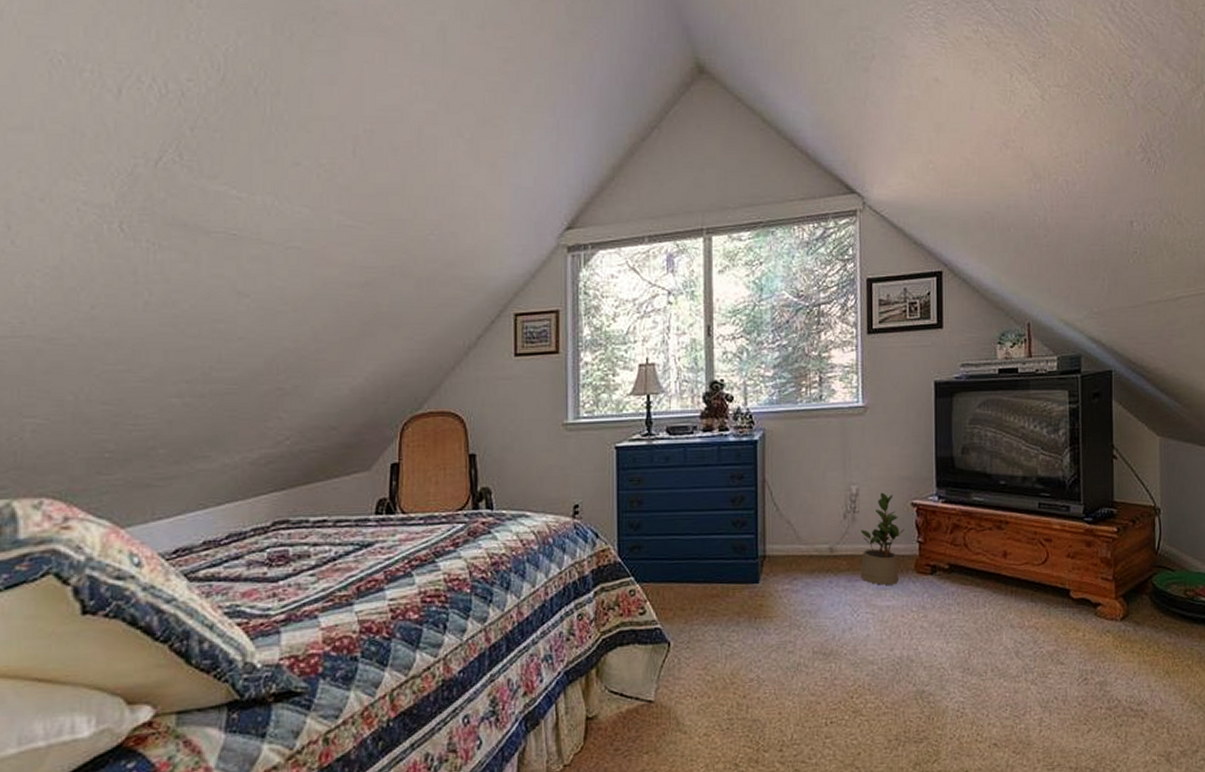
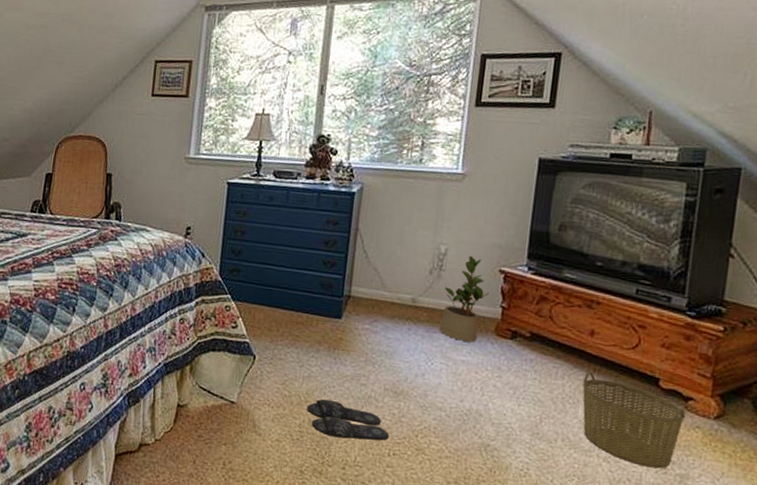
slippers: none [733,676,824,718] -> present [306,399,390,440]
basket: none [1003,594,1097,682] -> present [582,371,686,469]

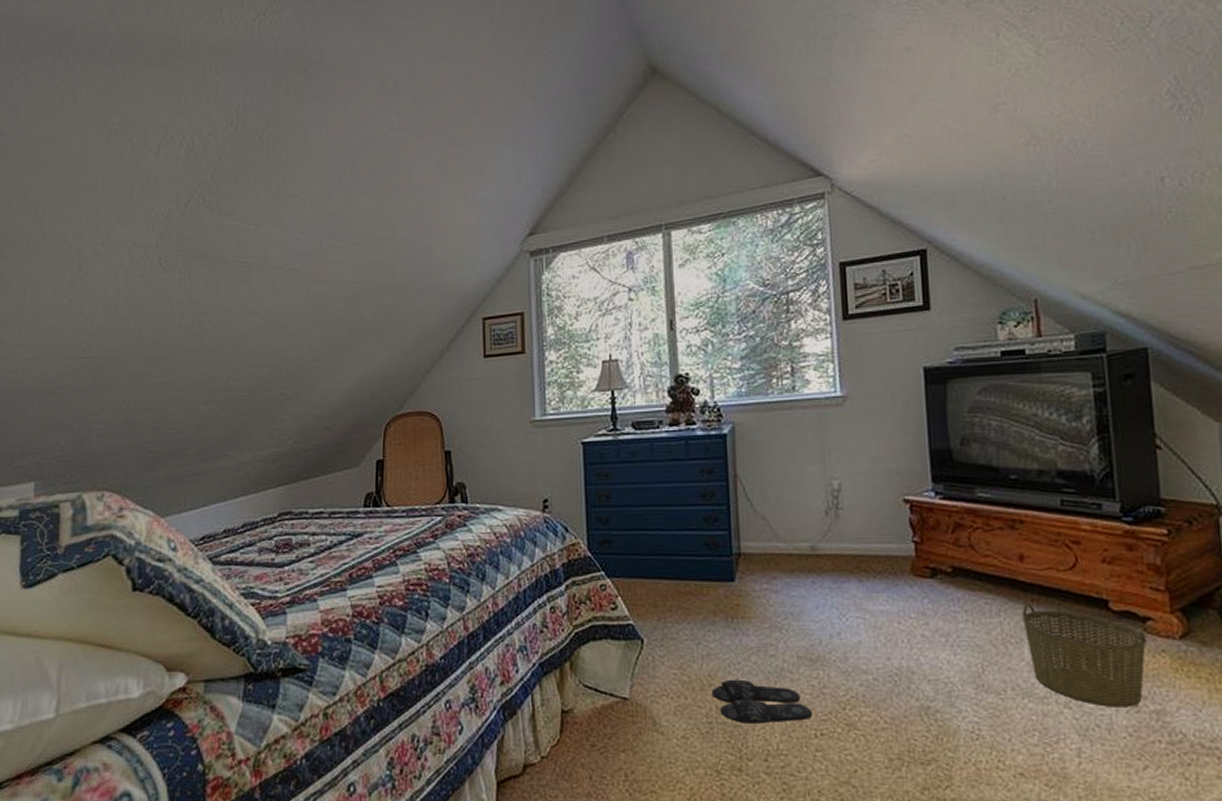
potted plant: present [439,255,489,342] -> none [846,487,896,588]

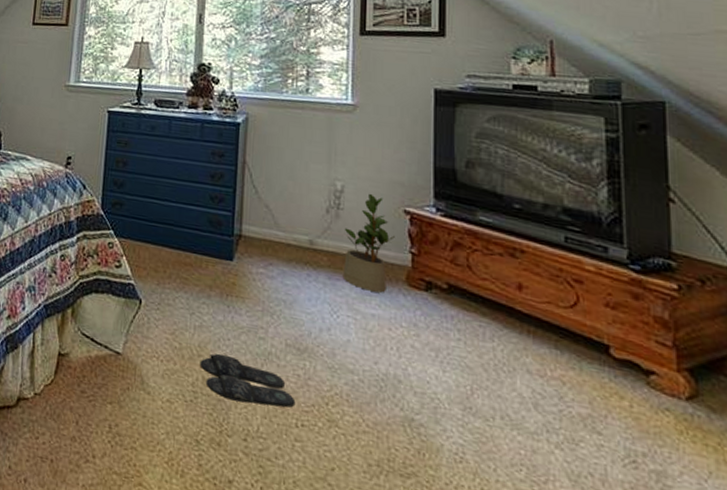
potted plant: none [846,487,896,588] -> present [342,193,395,293]
basket: present [1022,603,1148,708] -> none [517,333,651,462]

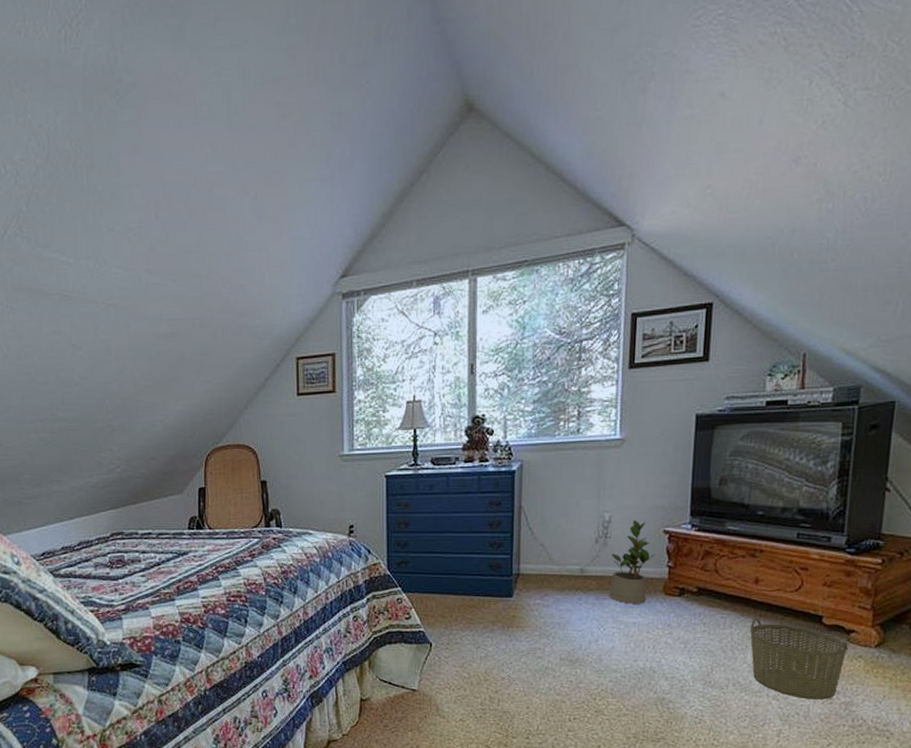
slippers: present [199,353,296,407] -> none [486,675,569,710]
basket: none [517,333,651,462] -> present [750,618,849,700]

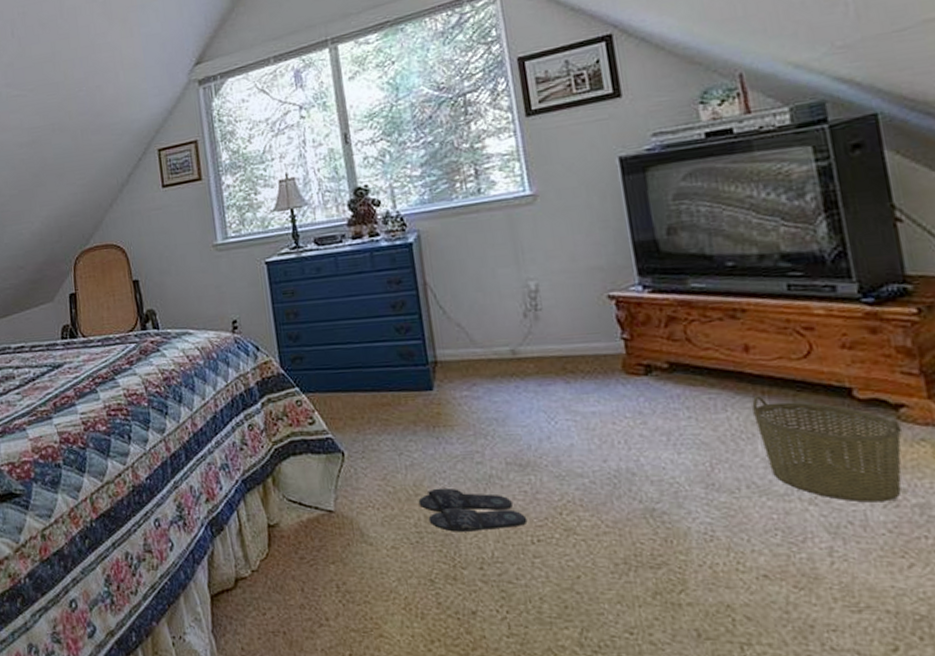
slippers: none [486,675,569,710] -> present [418,488,528,532]
potted plant: present [609,520,655,604] -> none [547,286,603,389]

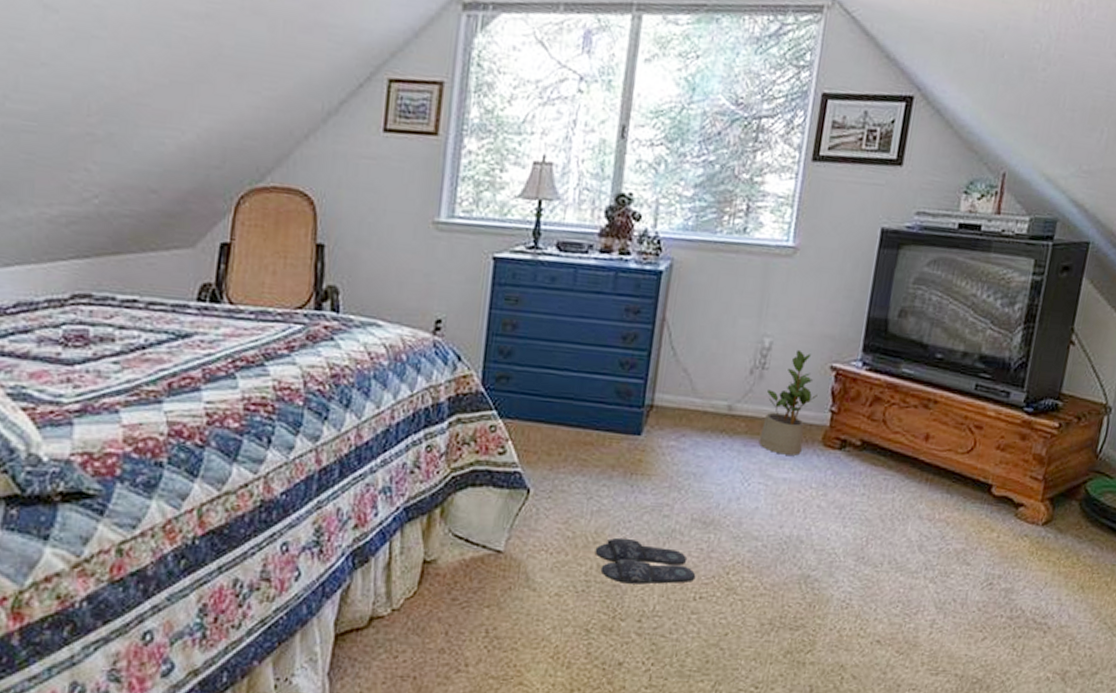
potted plant: none [547,286,603,389] -> present [758,349,818,456]
basket: present [752,396,903,503] -> none [911,482,1016,585]

